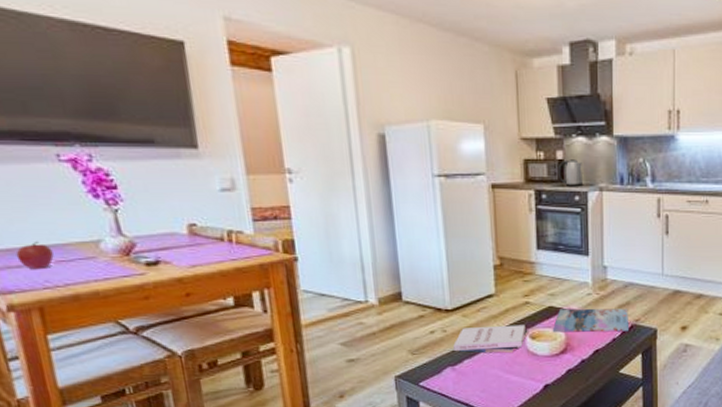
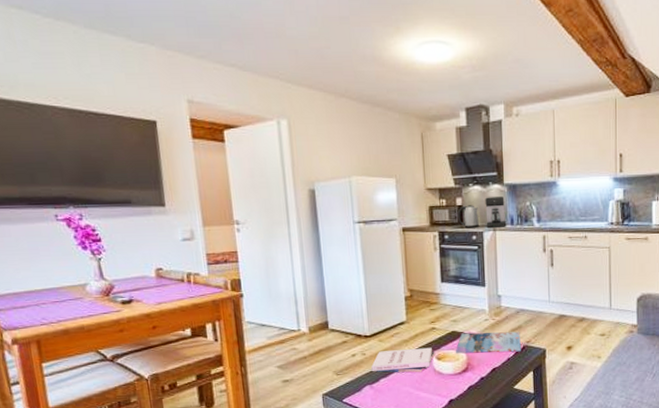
fruit: present [15,240,54,270] -> none [20,285,50,309]
coffee maker: none [590,151,616,188] -> present [485,197,507,229]

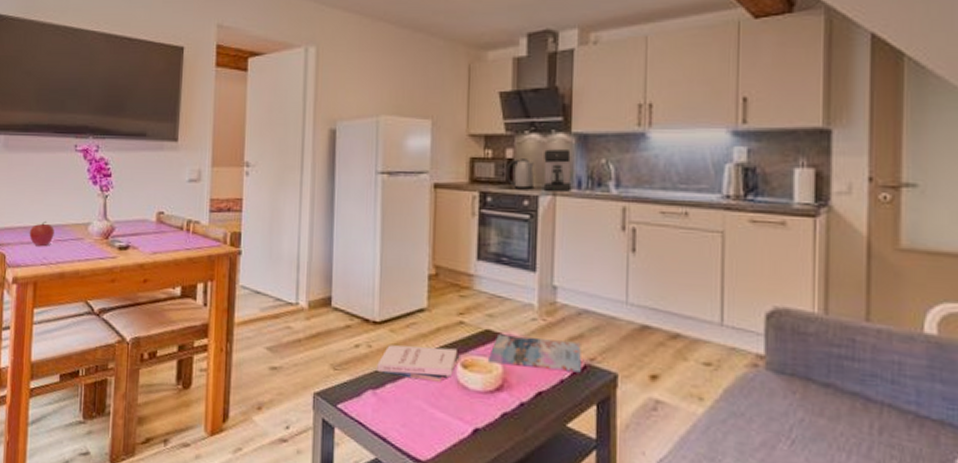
fruit: none [20,285,50,309] -> present [29,220,54,247]

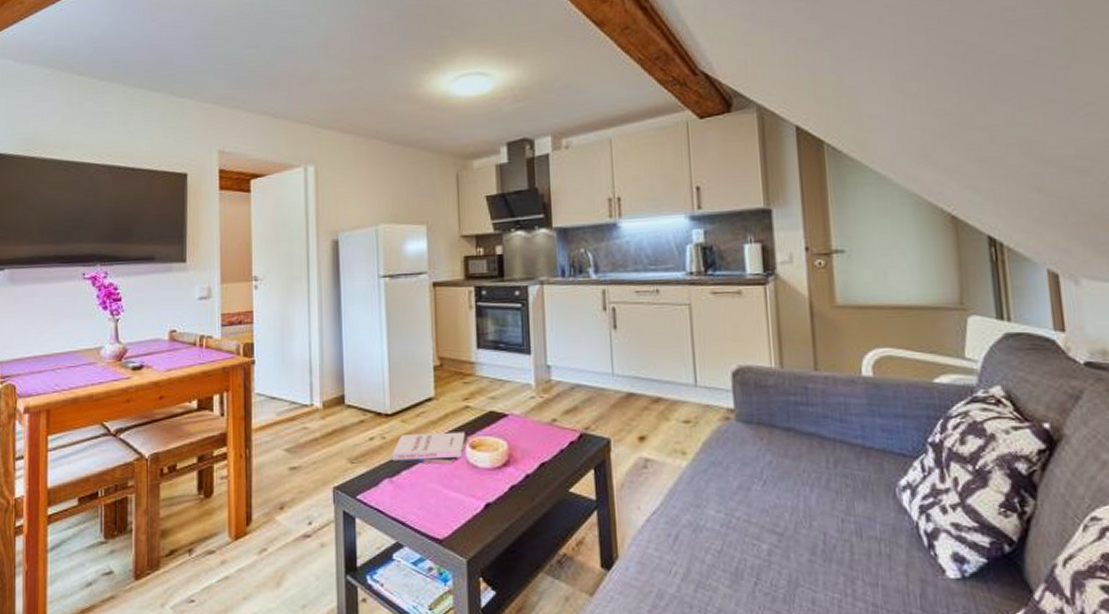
fruit: present [29,220,54,247] -> none [39,348,66,375]
magazine: present [487,334,581,373] -> none [493,413,578,442]
kettle: present [506,159,534,190] -> none [497,254,523,282]
coffee maker: present [543,149,572,193] -> none [530,243,557,282]

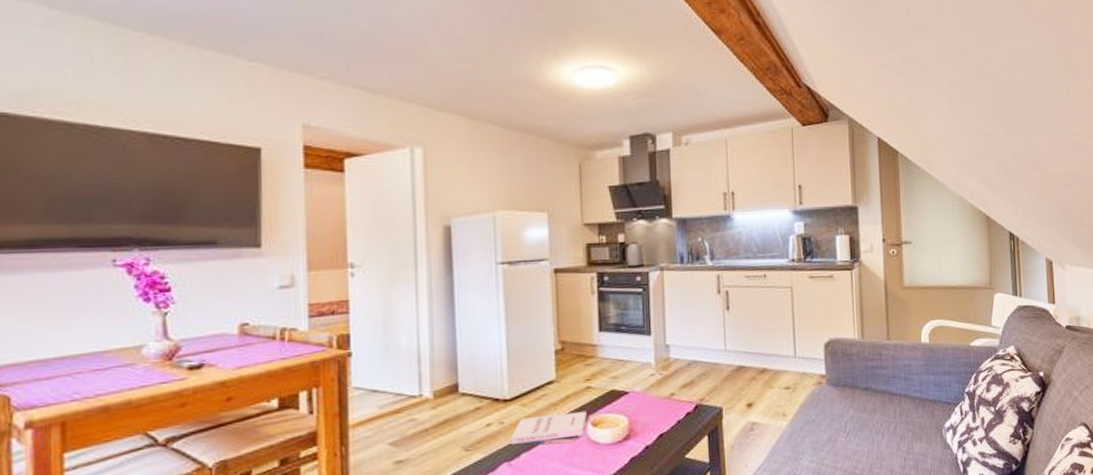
kettle: none [497,254,523,282] -> present [619,242,644,268]

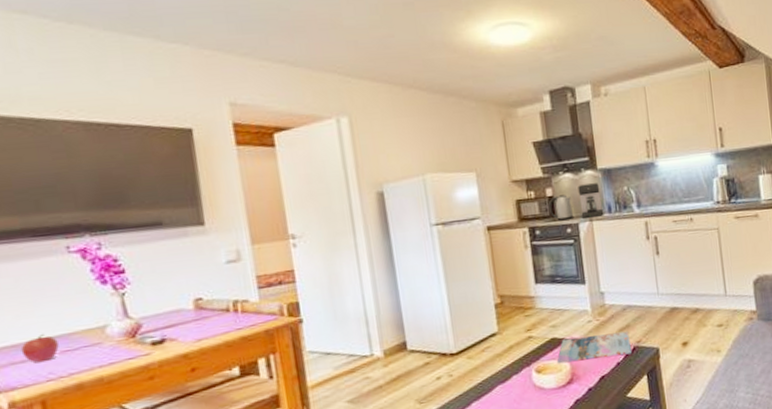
fruit: none [47,349,89,381] -> present [20,333,59,363]
books: present [510,411,590,445] -> none [460,359,534,395]
magazine: none [614,388,693,418] -> present [556,331,631,364]
coffee maker: none [651,232,676,269] -> present [578,183,604,220]

